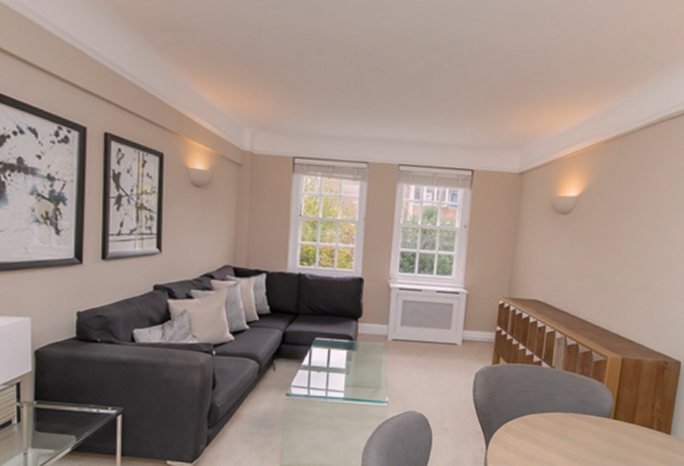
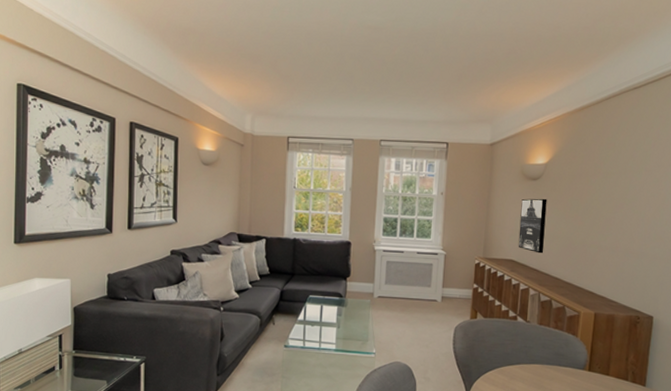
wall art: none [545,234,578,294] -> present [518,198,547,254]

